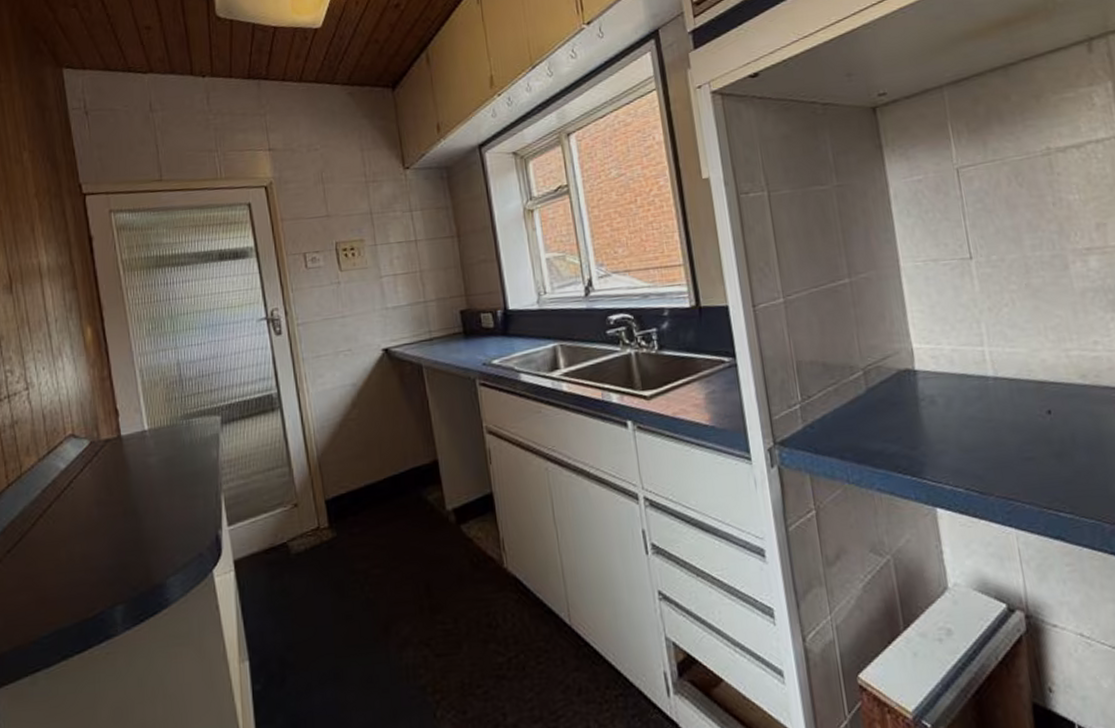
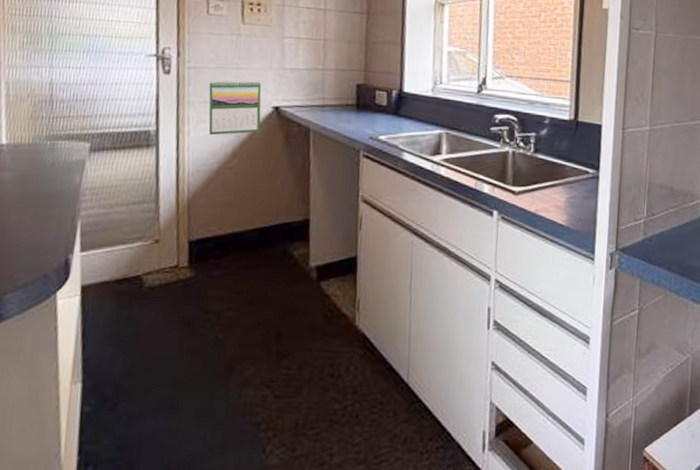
calendar: none [318,325,375,389] -> present [208,80,262,136]

